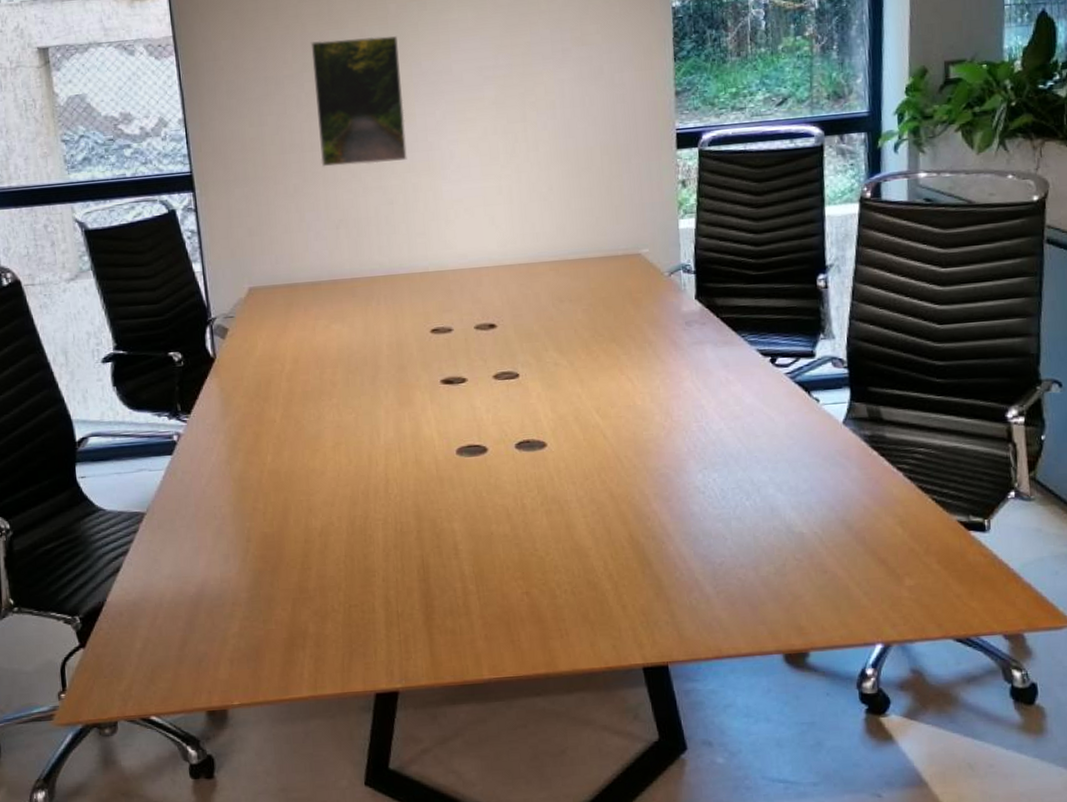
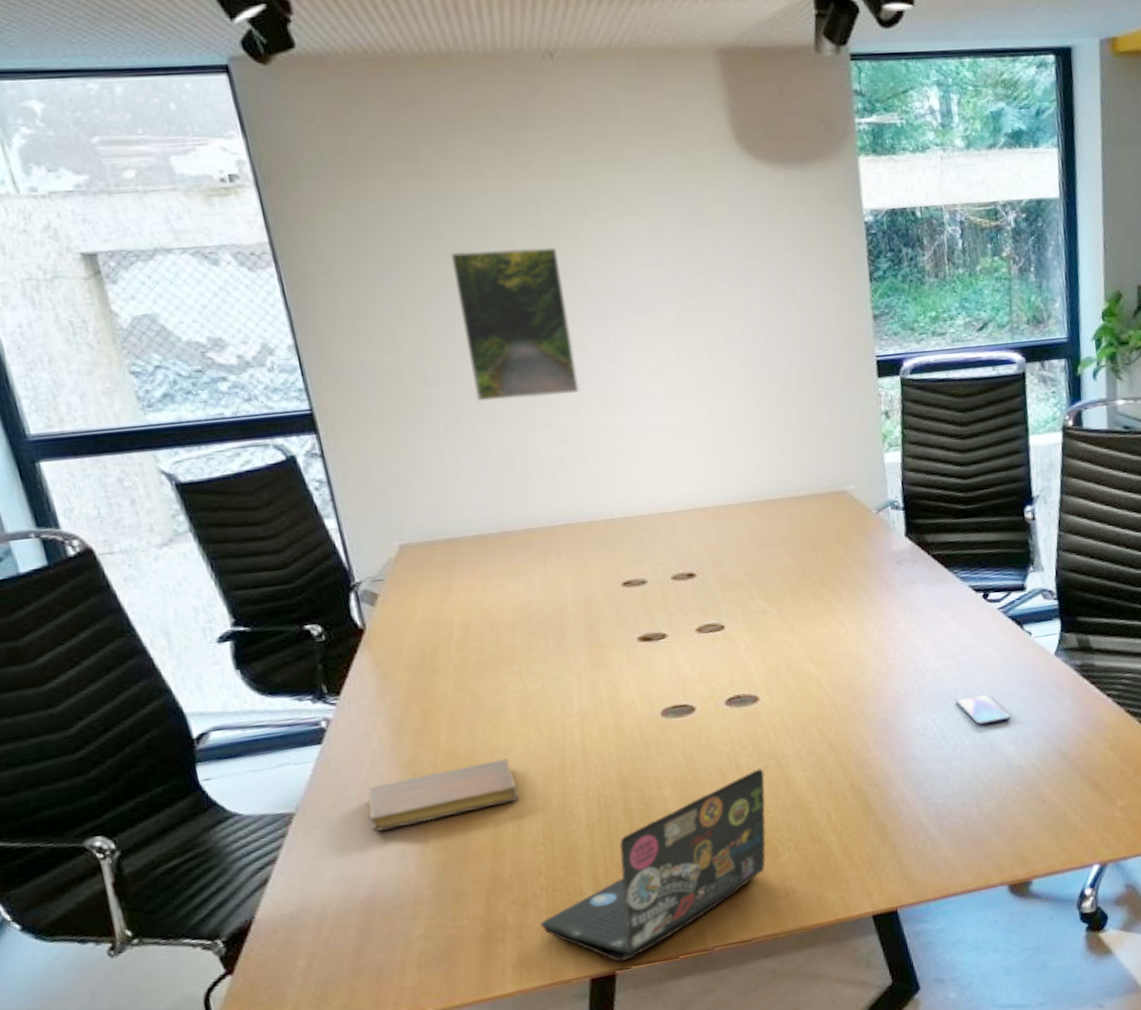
notebook: none [203,481,328,537] -> present [368,758,520,832]
laptop: none [336,511,547,681] -> present [540,768,766,962]
smartphone: none [738,457,795,488] -> present [956,694,1012,725]

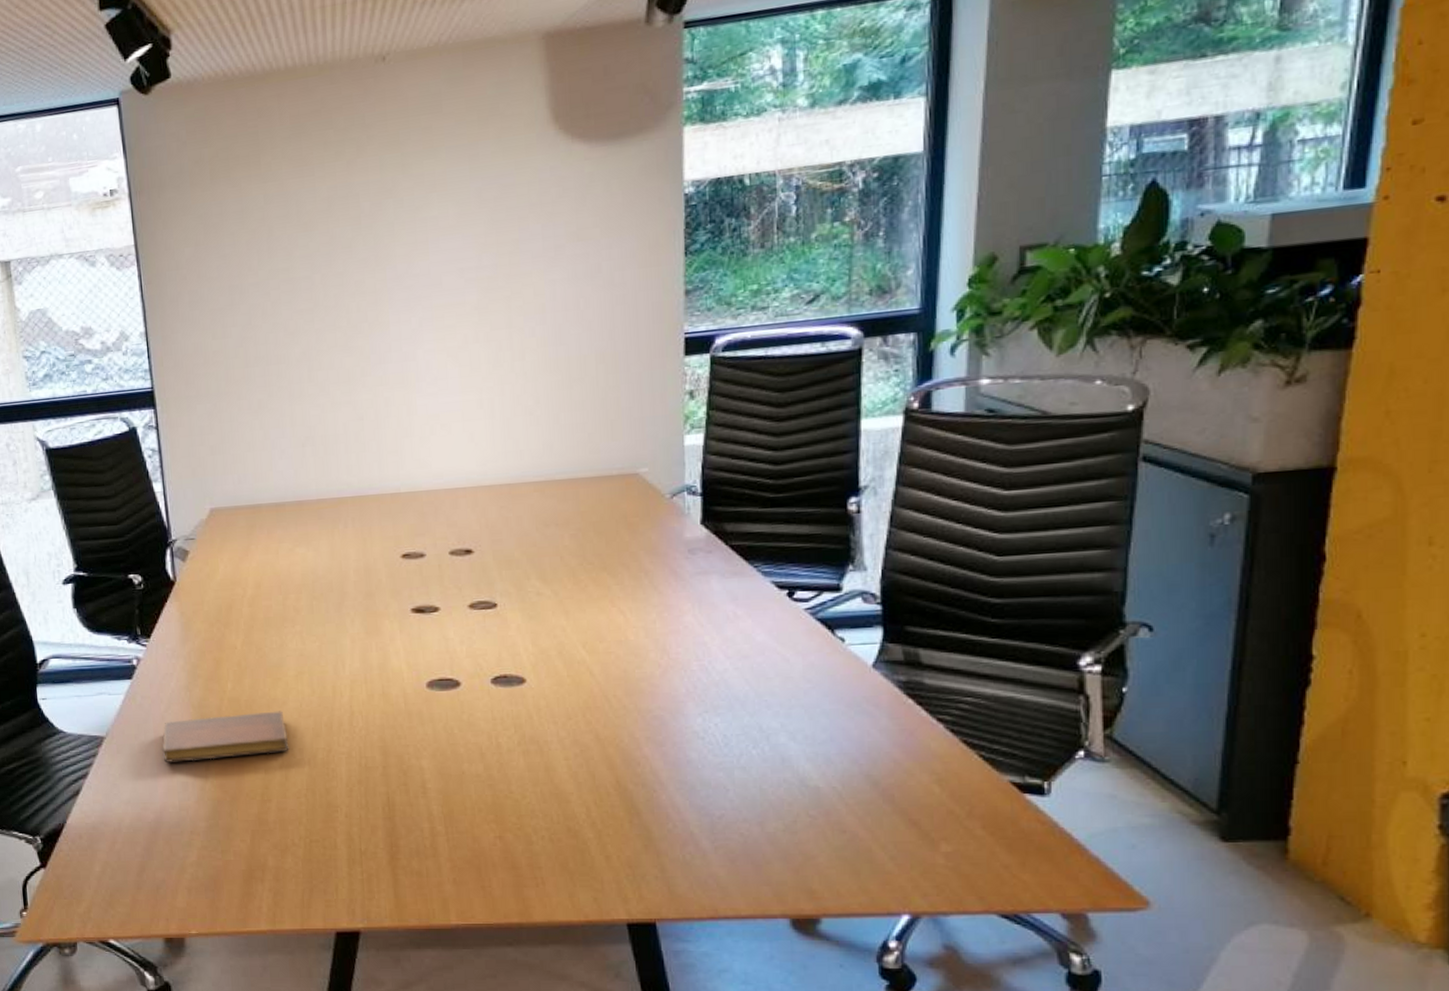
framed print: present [450,247,580,402] -> none [277,236,379,381]
laptop: present [540,768,766,962] -> none [296,751,524,921]
smartphone: present [956,694,1012,725] -> none [745,702,811,736]

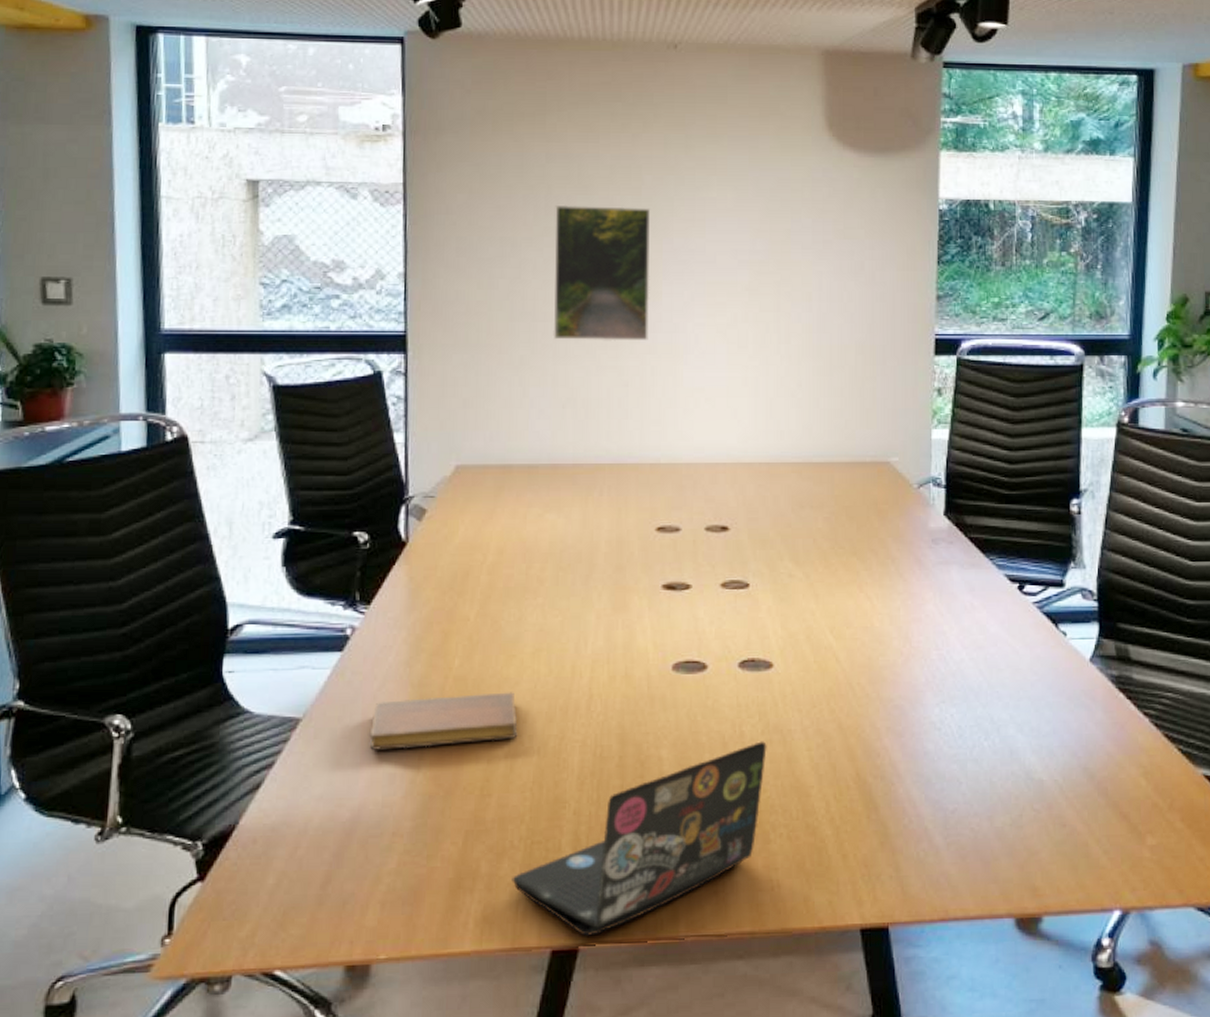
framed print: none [277,236,379,381] -> present [553,204,650,341]
laptop: none [296,751,524,921] -> present [512,741,767,936]

